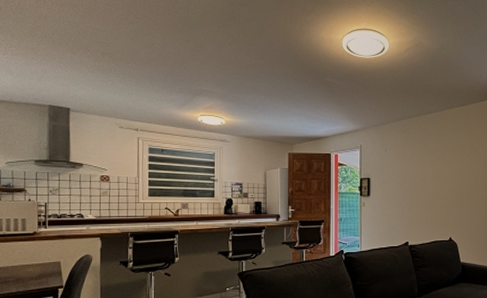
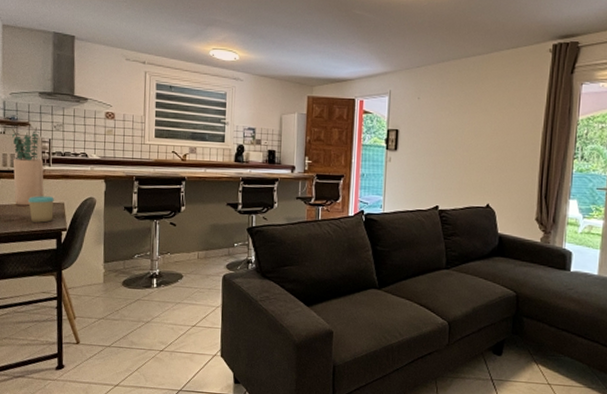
vase: none [8,192,40,267] -> present [12,127,44,206]
cup: none [24,256,50,282] -> present [28,196,54,223]

